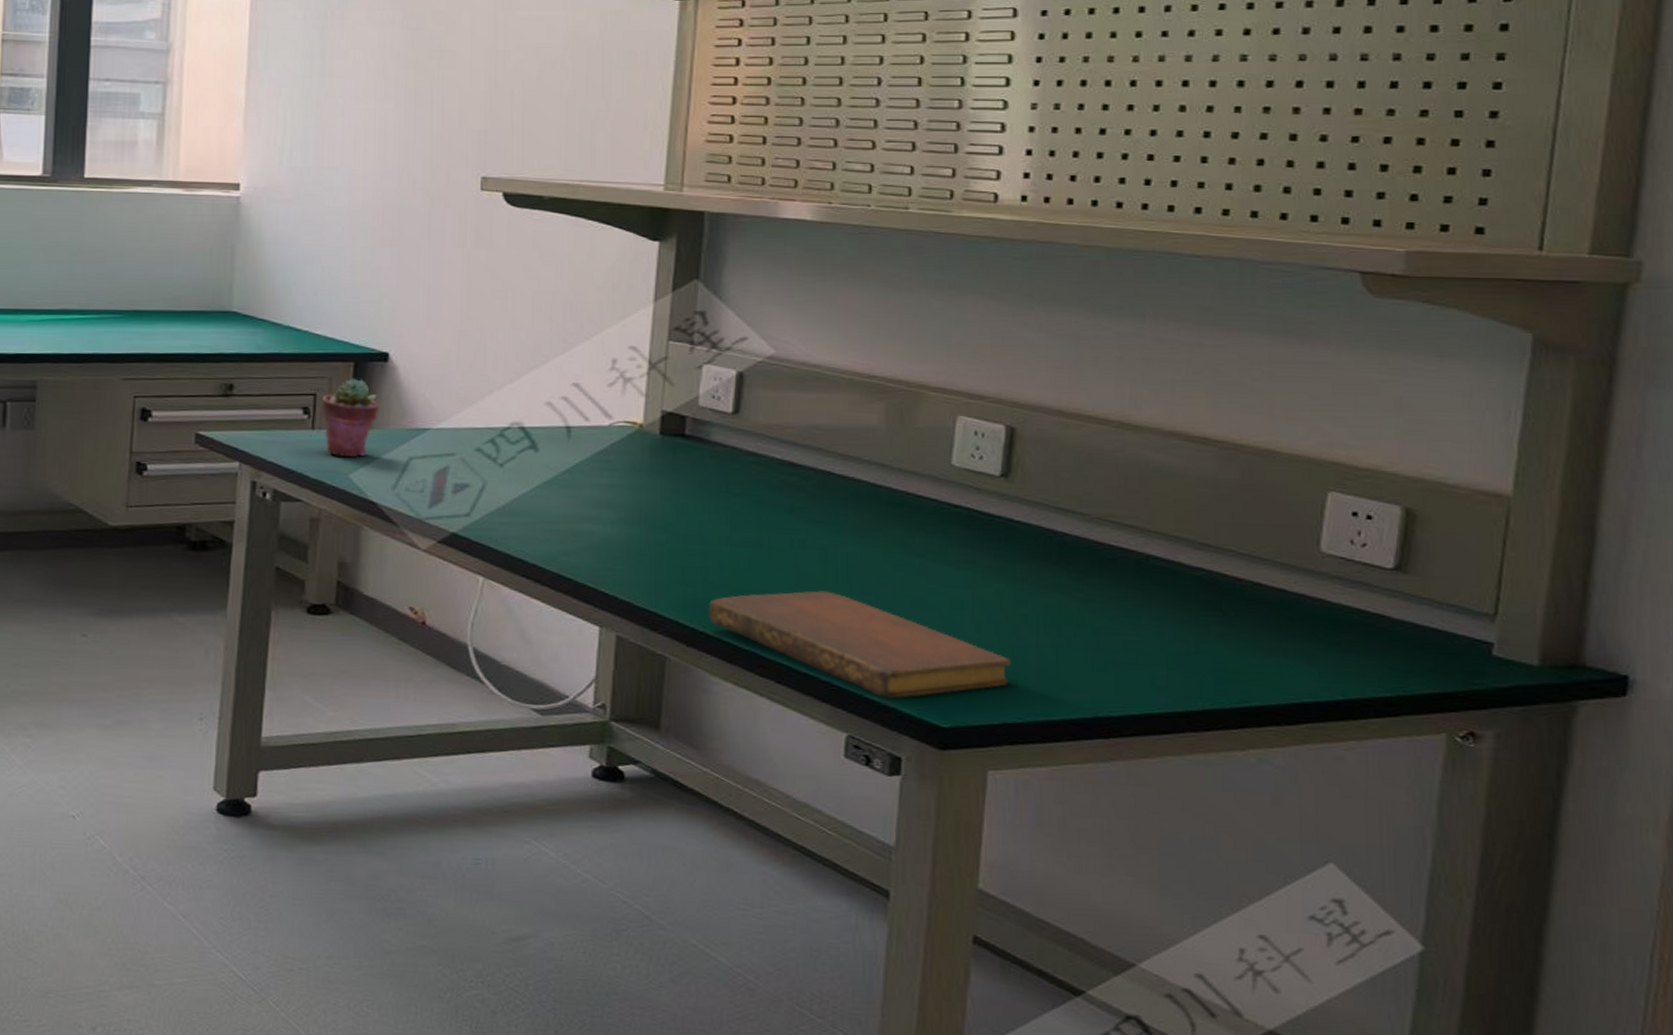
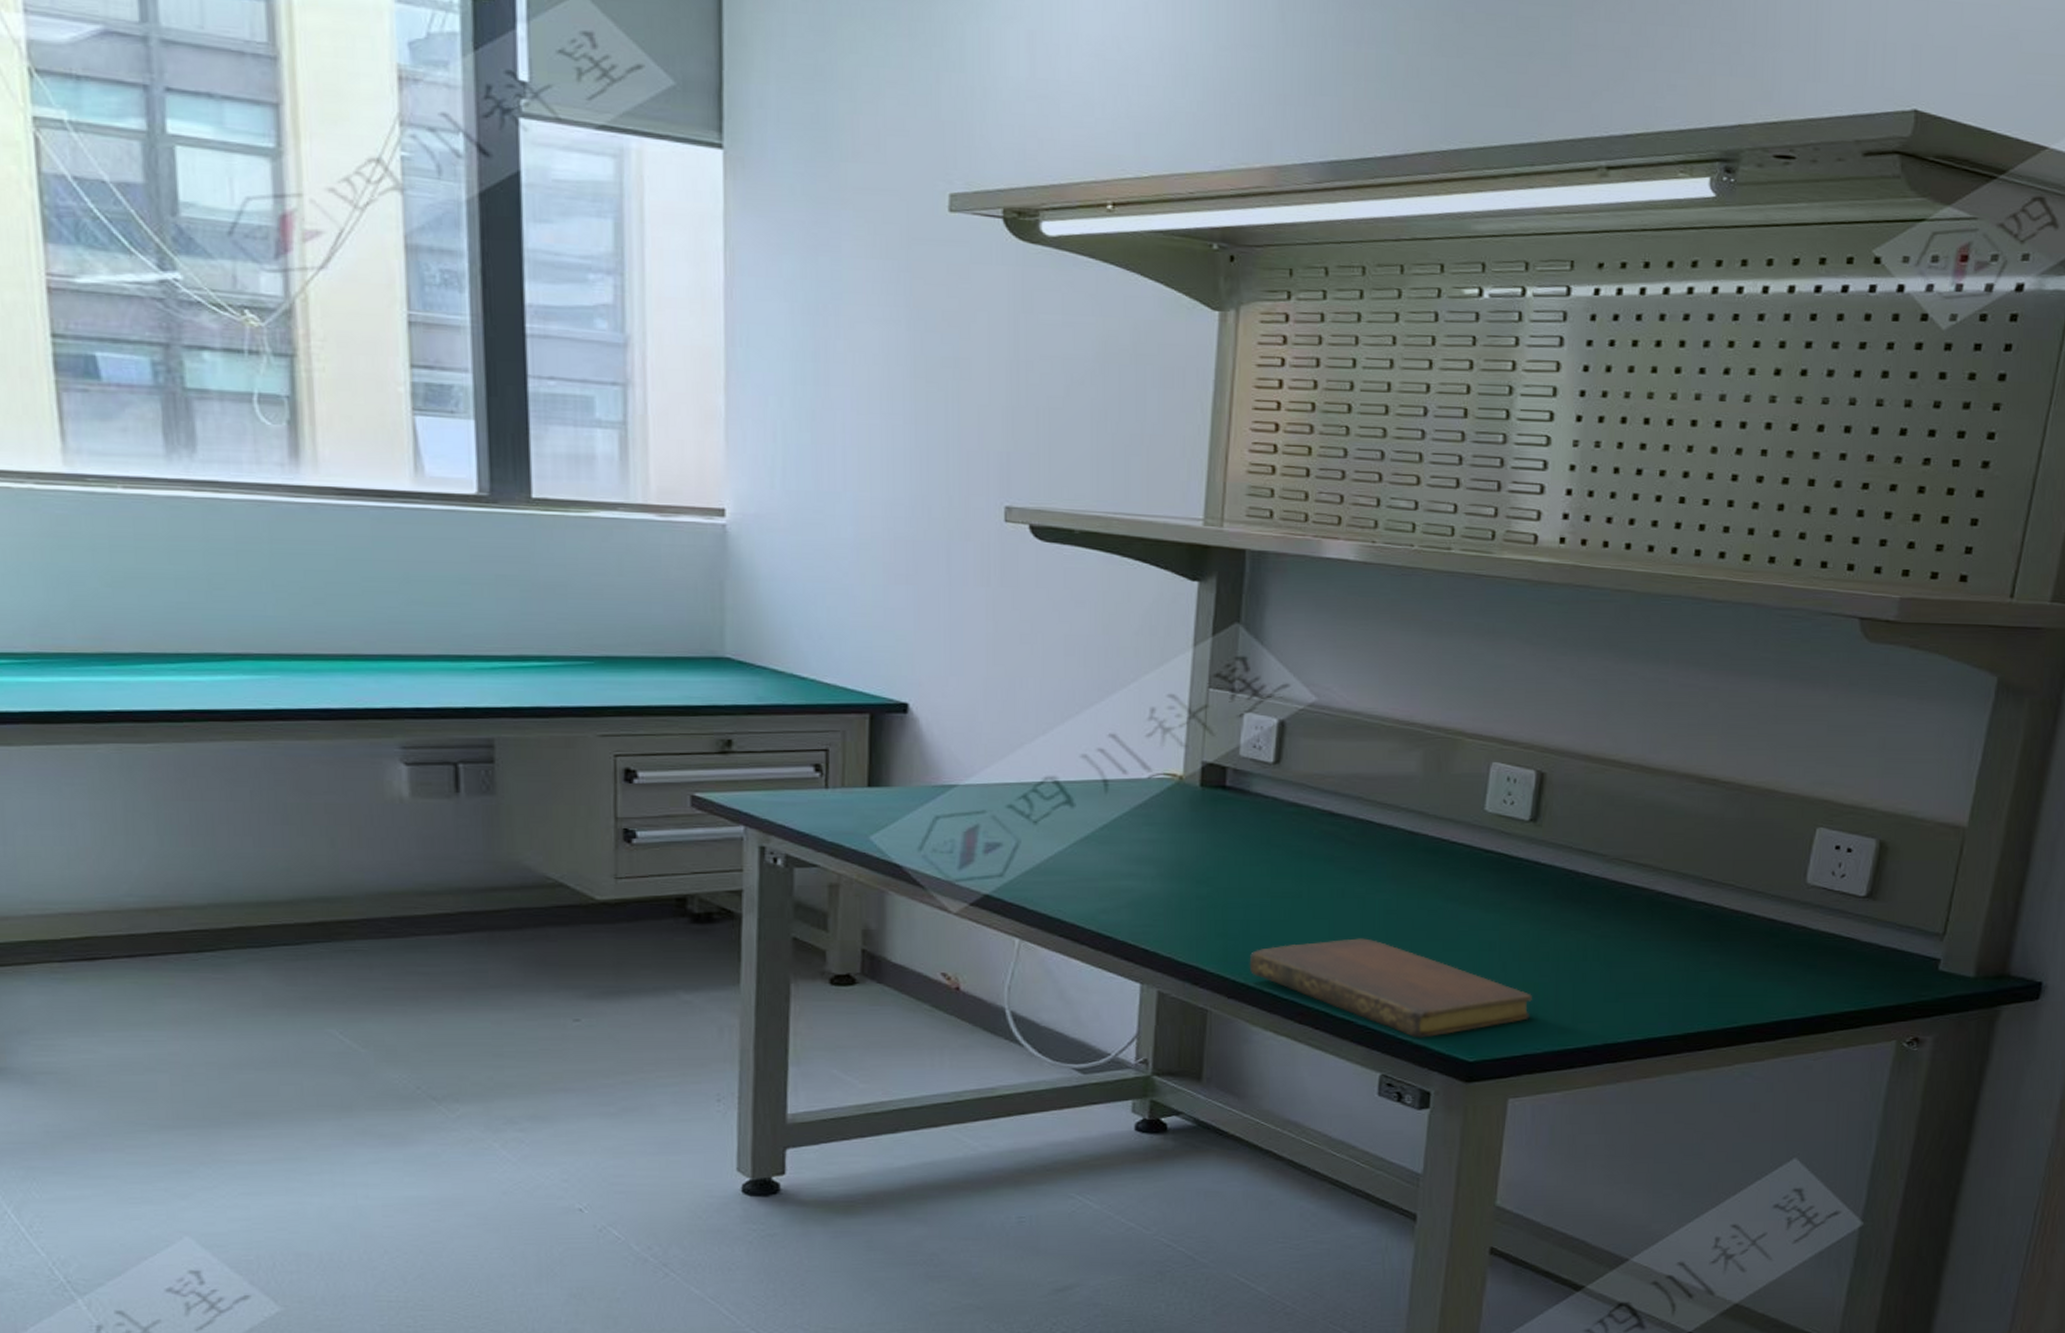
potted succulent: present [320,379,380,458] -> none [834,732,900,818]

